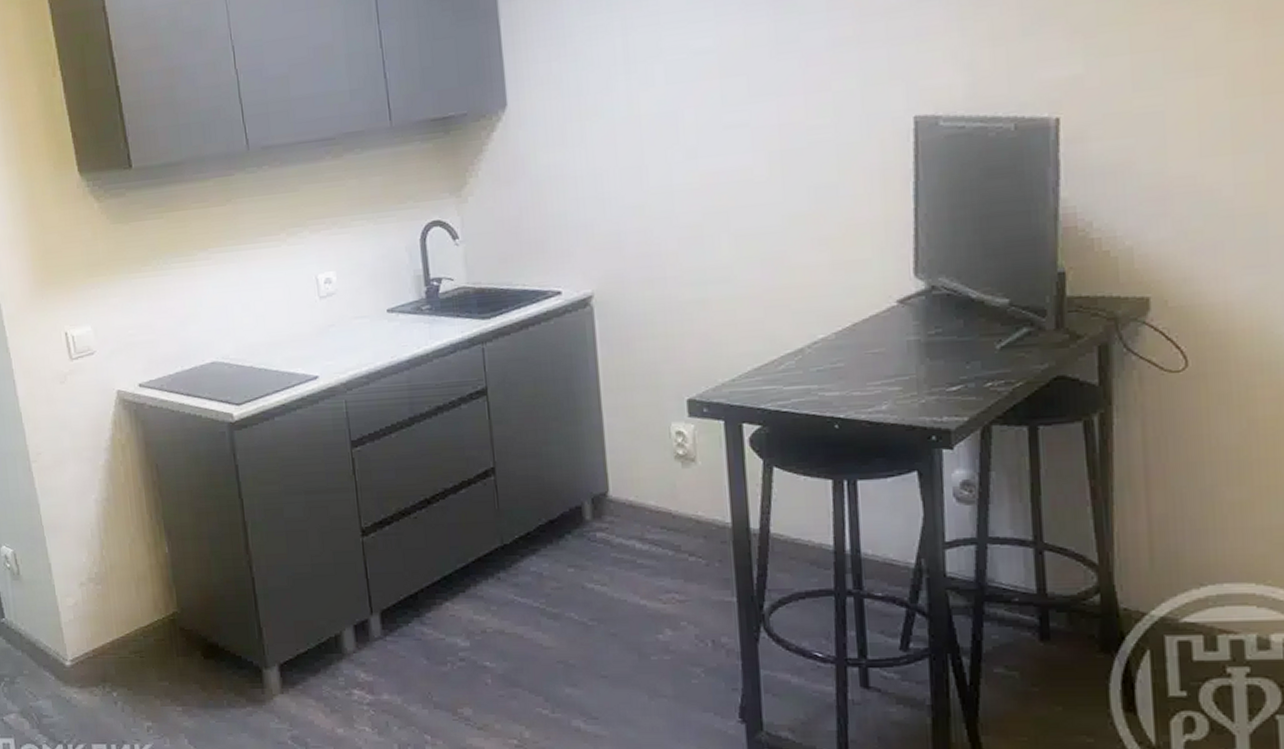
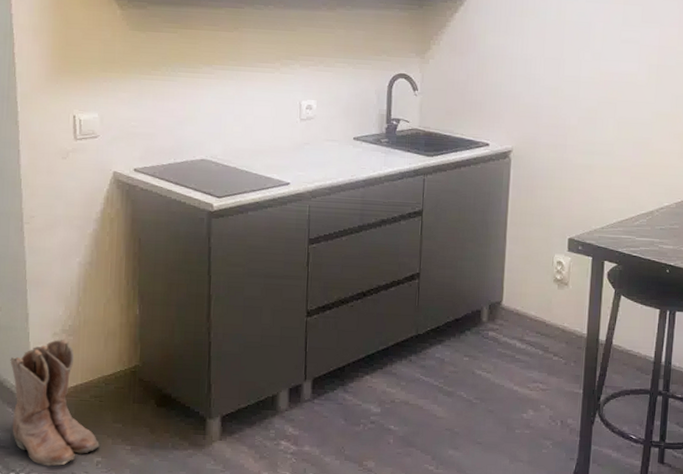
boots: none [39,590,148,735] -> present [10,339,99,466]

